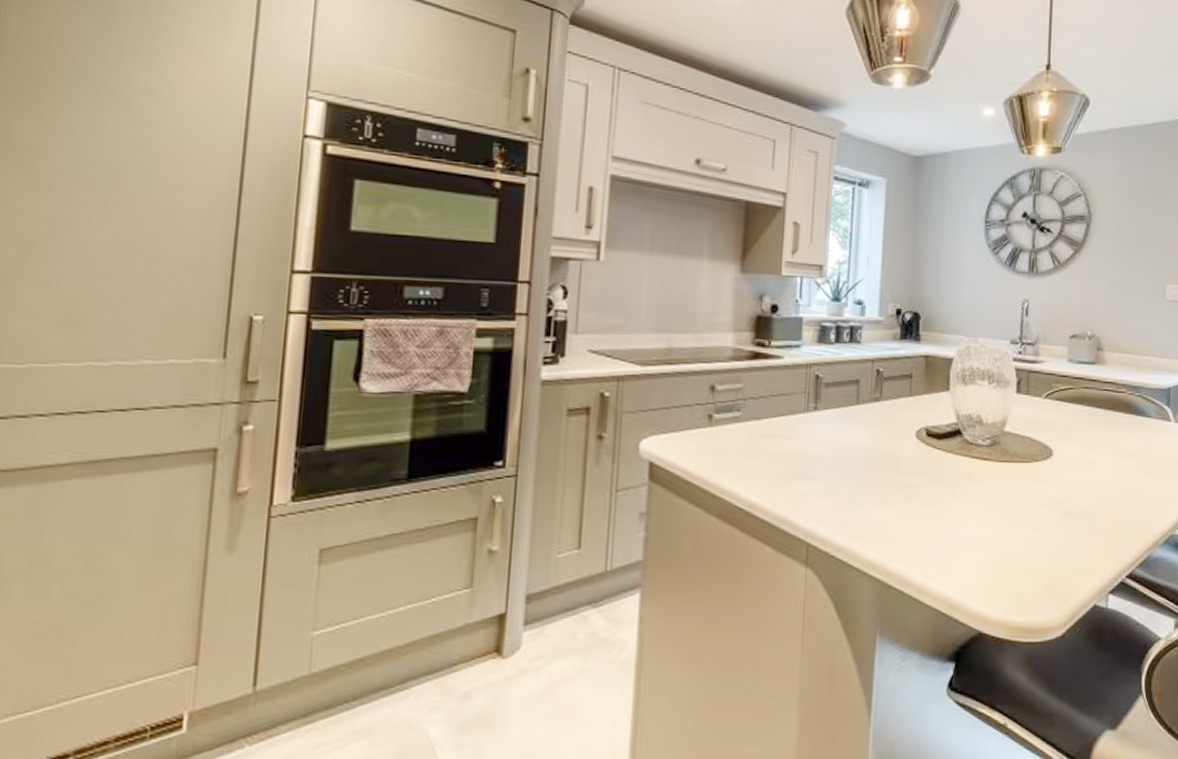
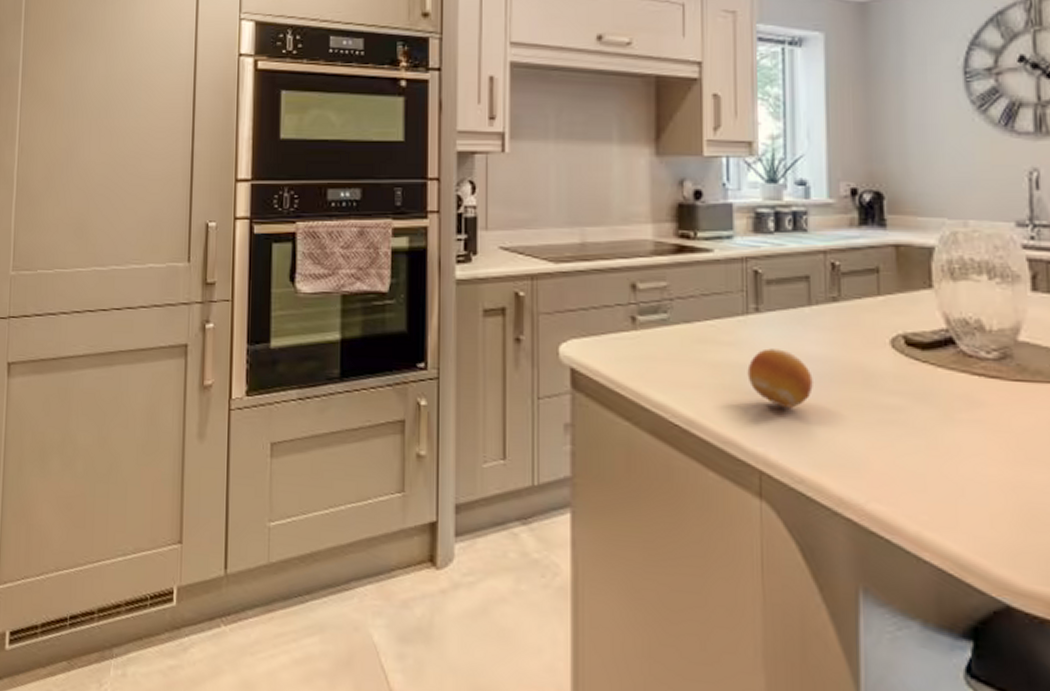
fruit: none [804,441,855,490] -> present [747,348,813,408]

